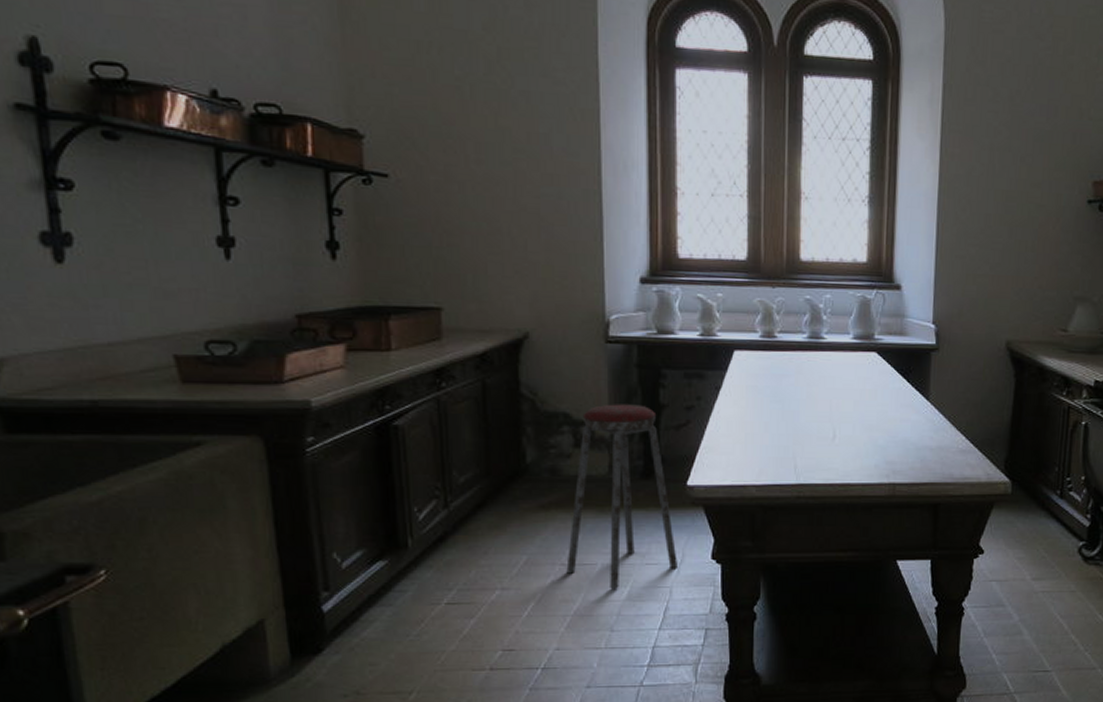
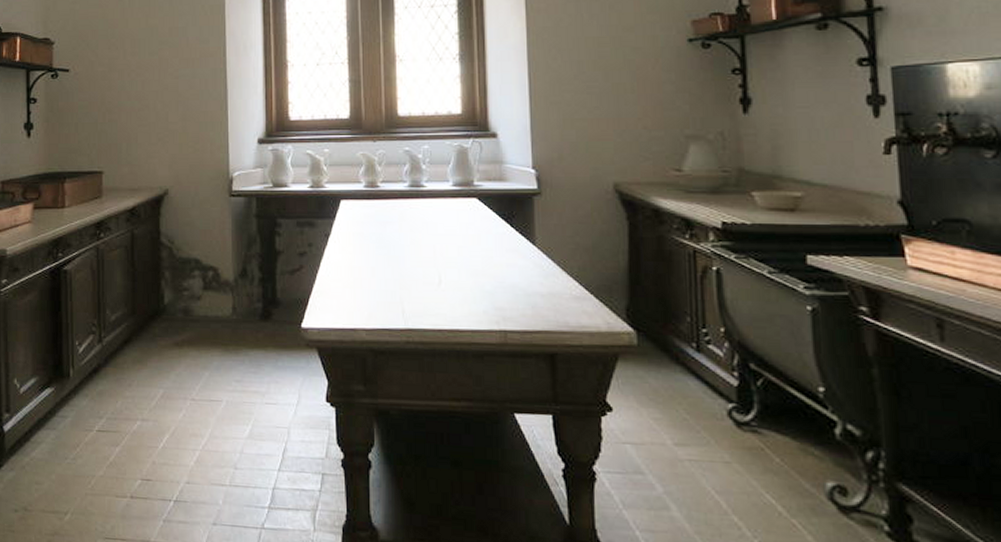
music stool: present [566,404,679,589] -> none [196,250,296,427]

